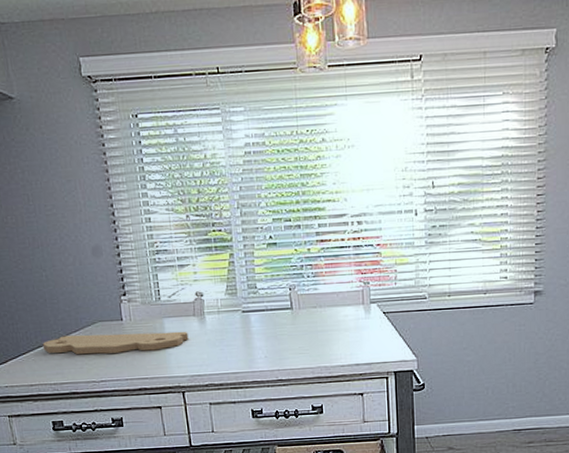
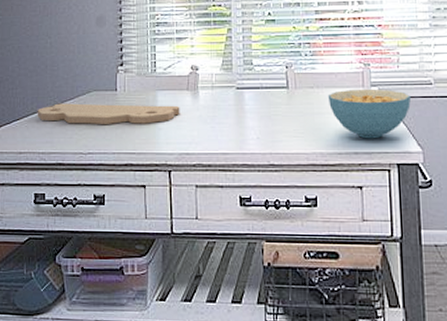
cereal bowl: none [330,305,408,352] -> present [327,88,412,139]

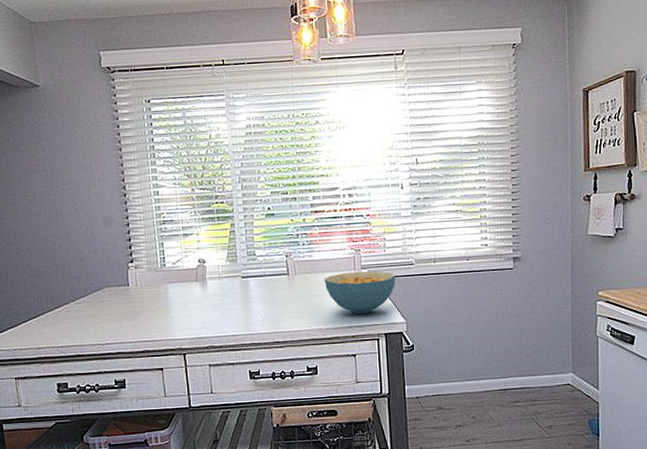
cutting board: present [37,103,180,125] -> none [52,295,191,319]

